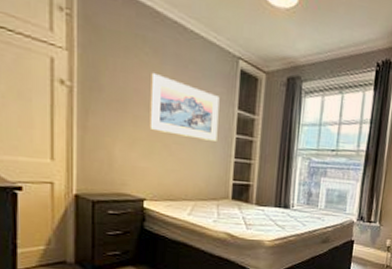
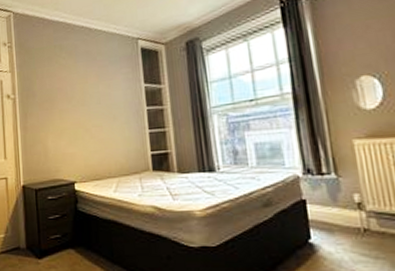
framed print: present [149,72,220,141] -> none [69,71,130,119]

